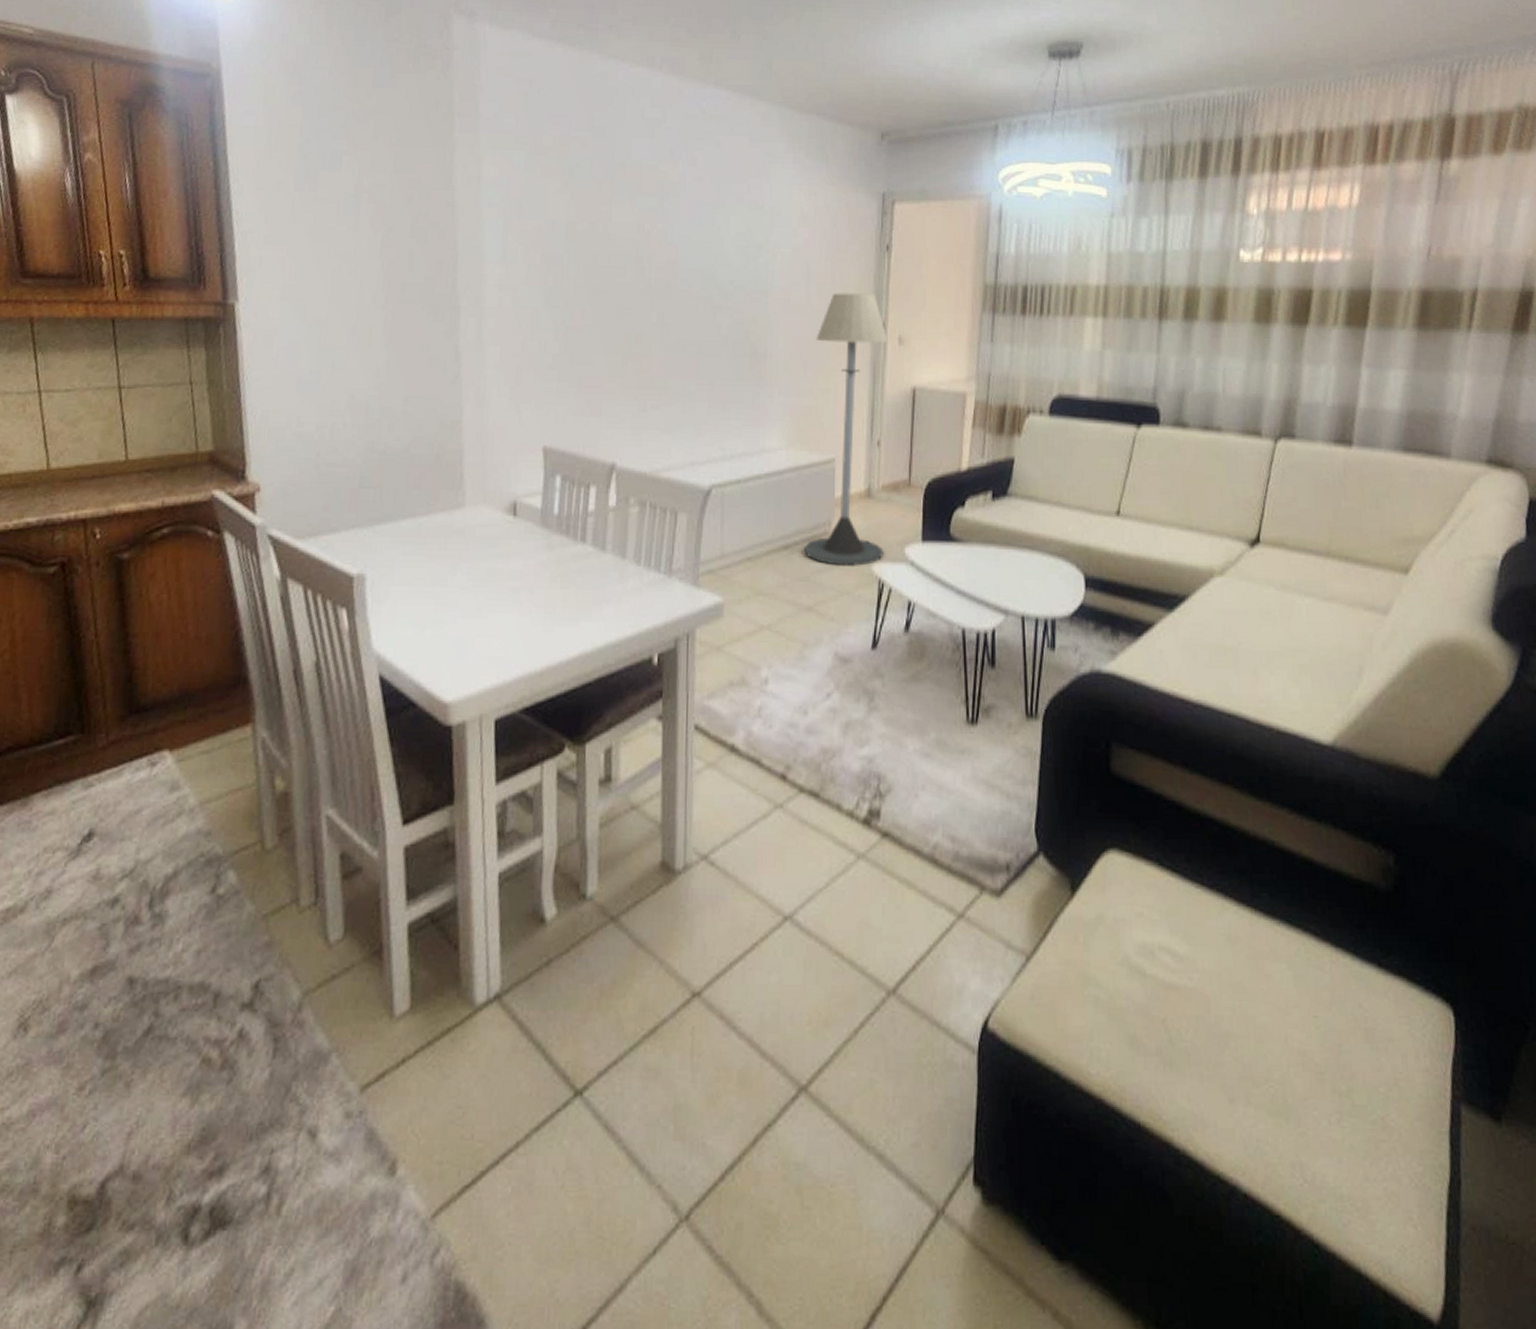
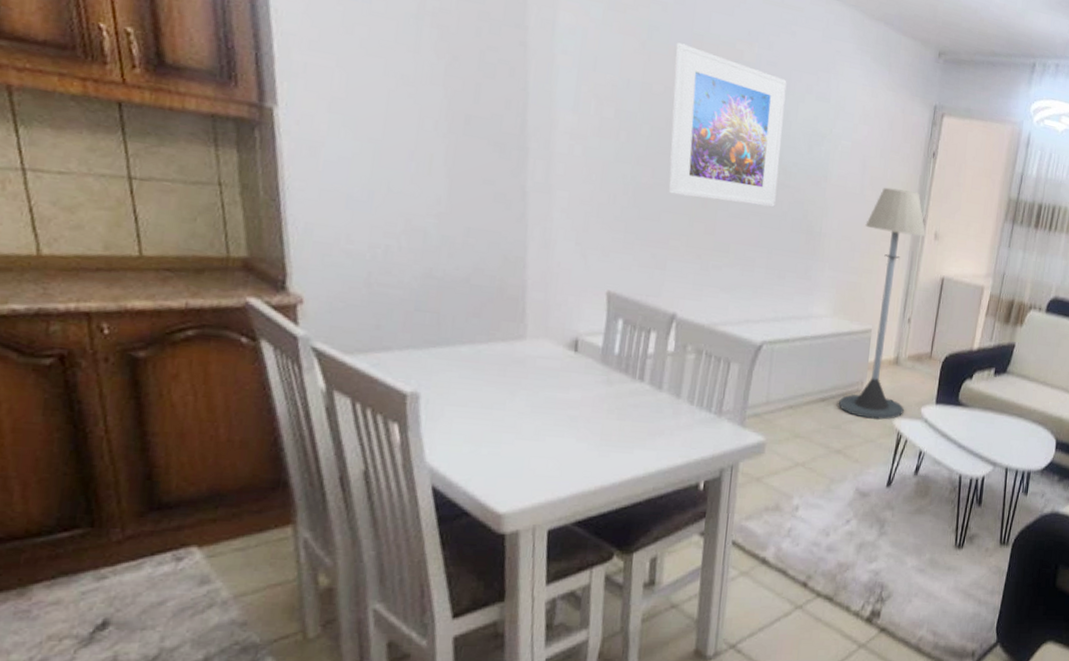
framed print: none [598,175,715,334] -> present [668,42,787,208]

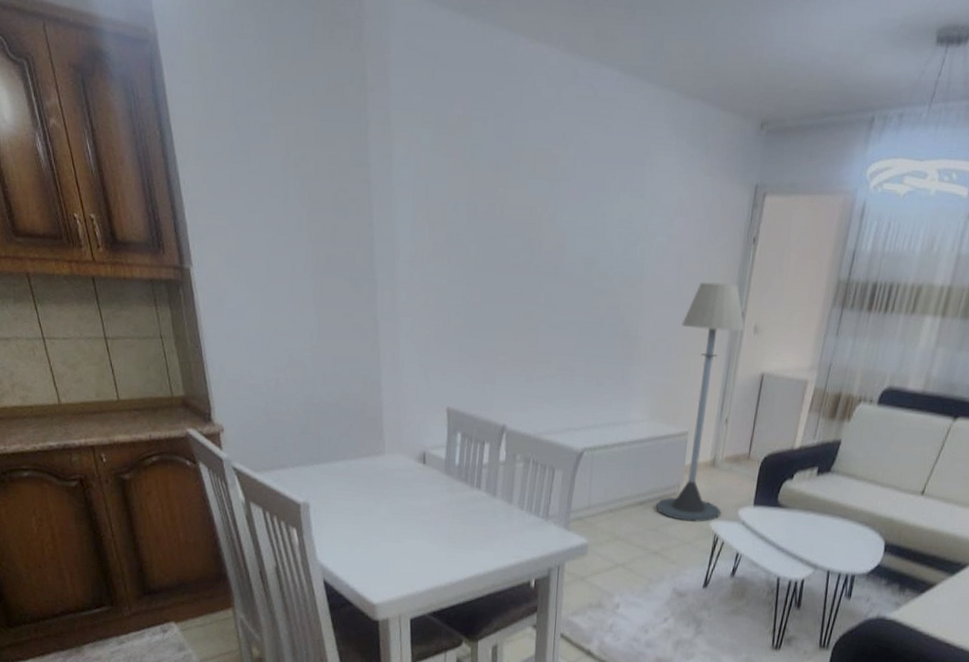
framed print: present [668,42,787,208] -> none [495,157,602,315]

